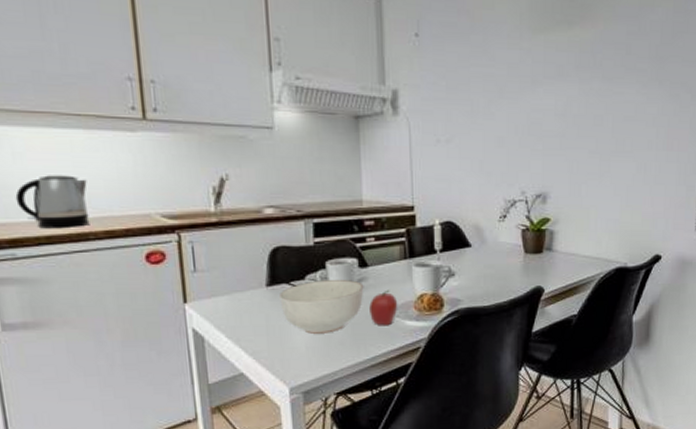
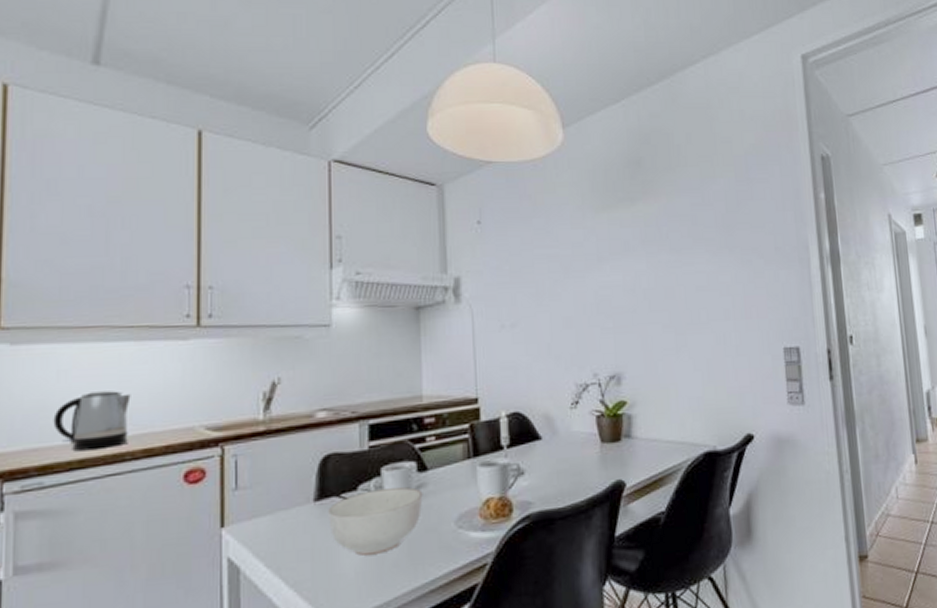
fruit: present [369,289,398,326] -> none [429,495,461,540]

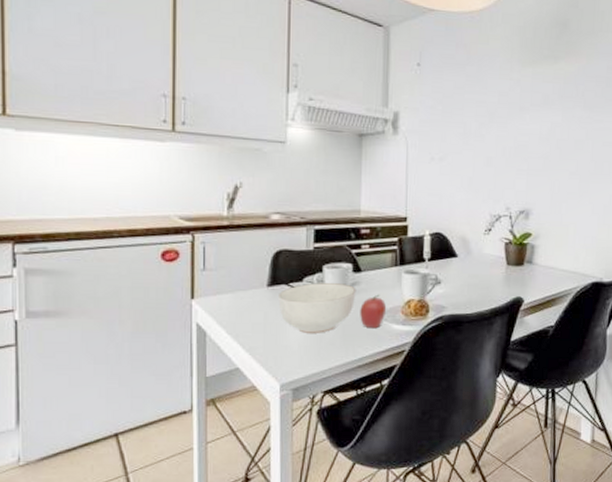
kettle: present [53,391,131,452] -> none [53,178,117,226]
fruit: none [429,495,461,540] -> present [360,294,387,329]

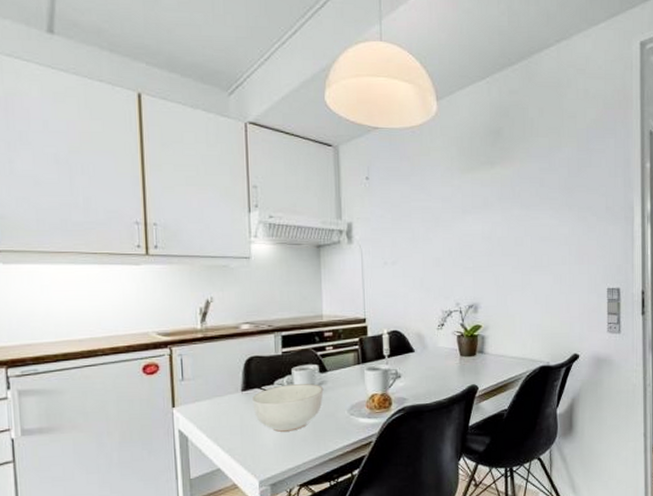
fruit: present [360,294,387,329] -> none [328,391,353,424]

